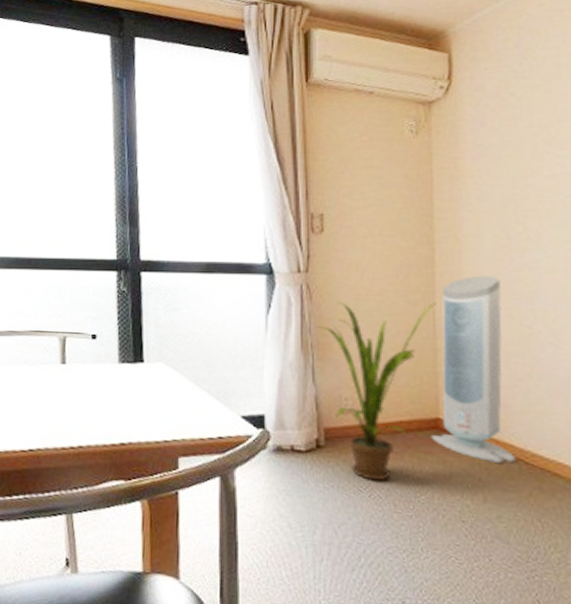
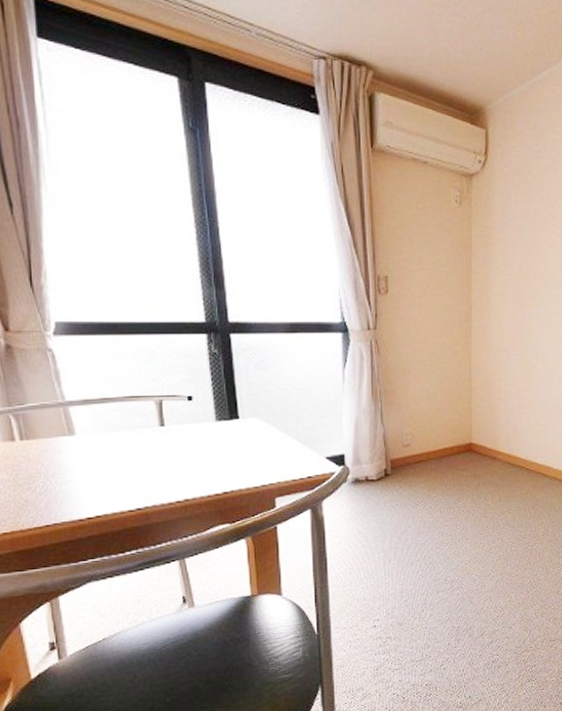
house plant: present [317,301,437,481] -> none [384,352,472,496]
air purifier: present [430,276,517,463] -> none [466,328,521,471]

